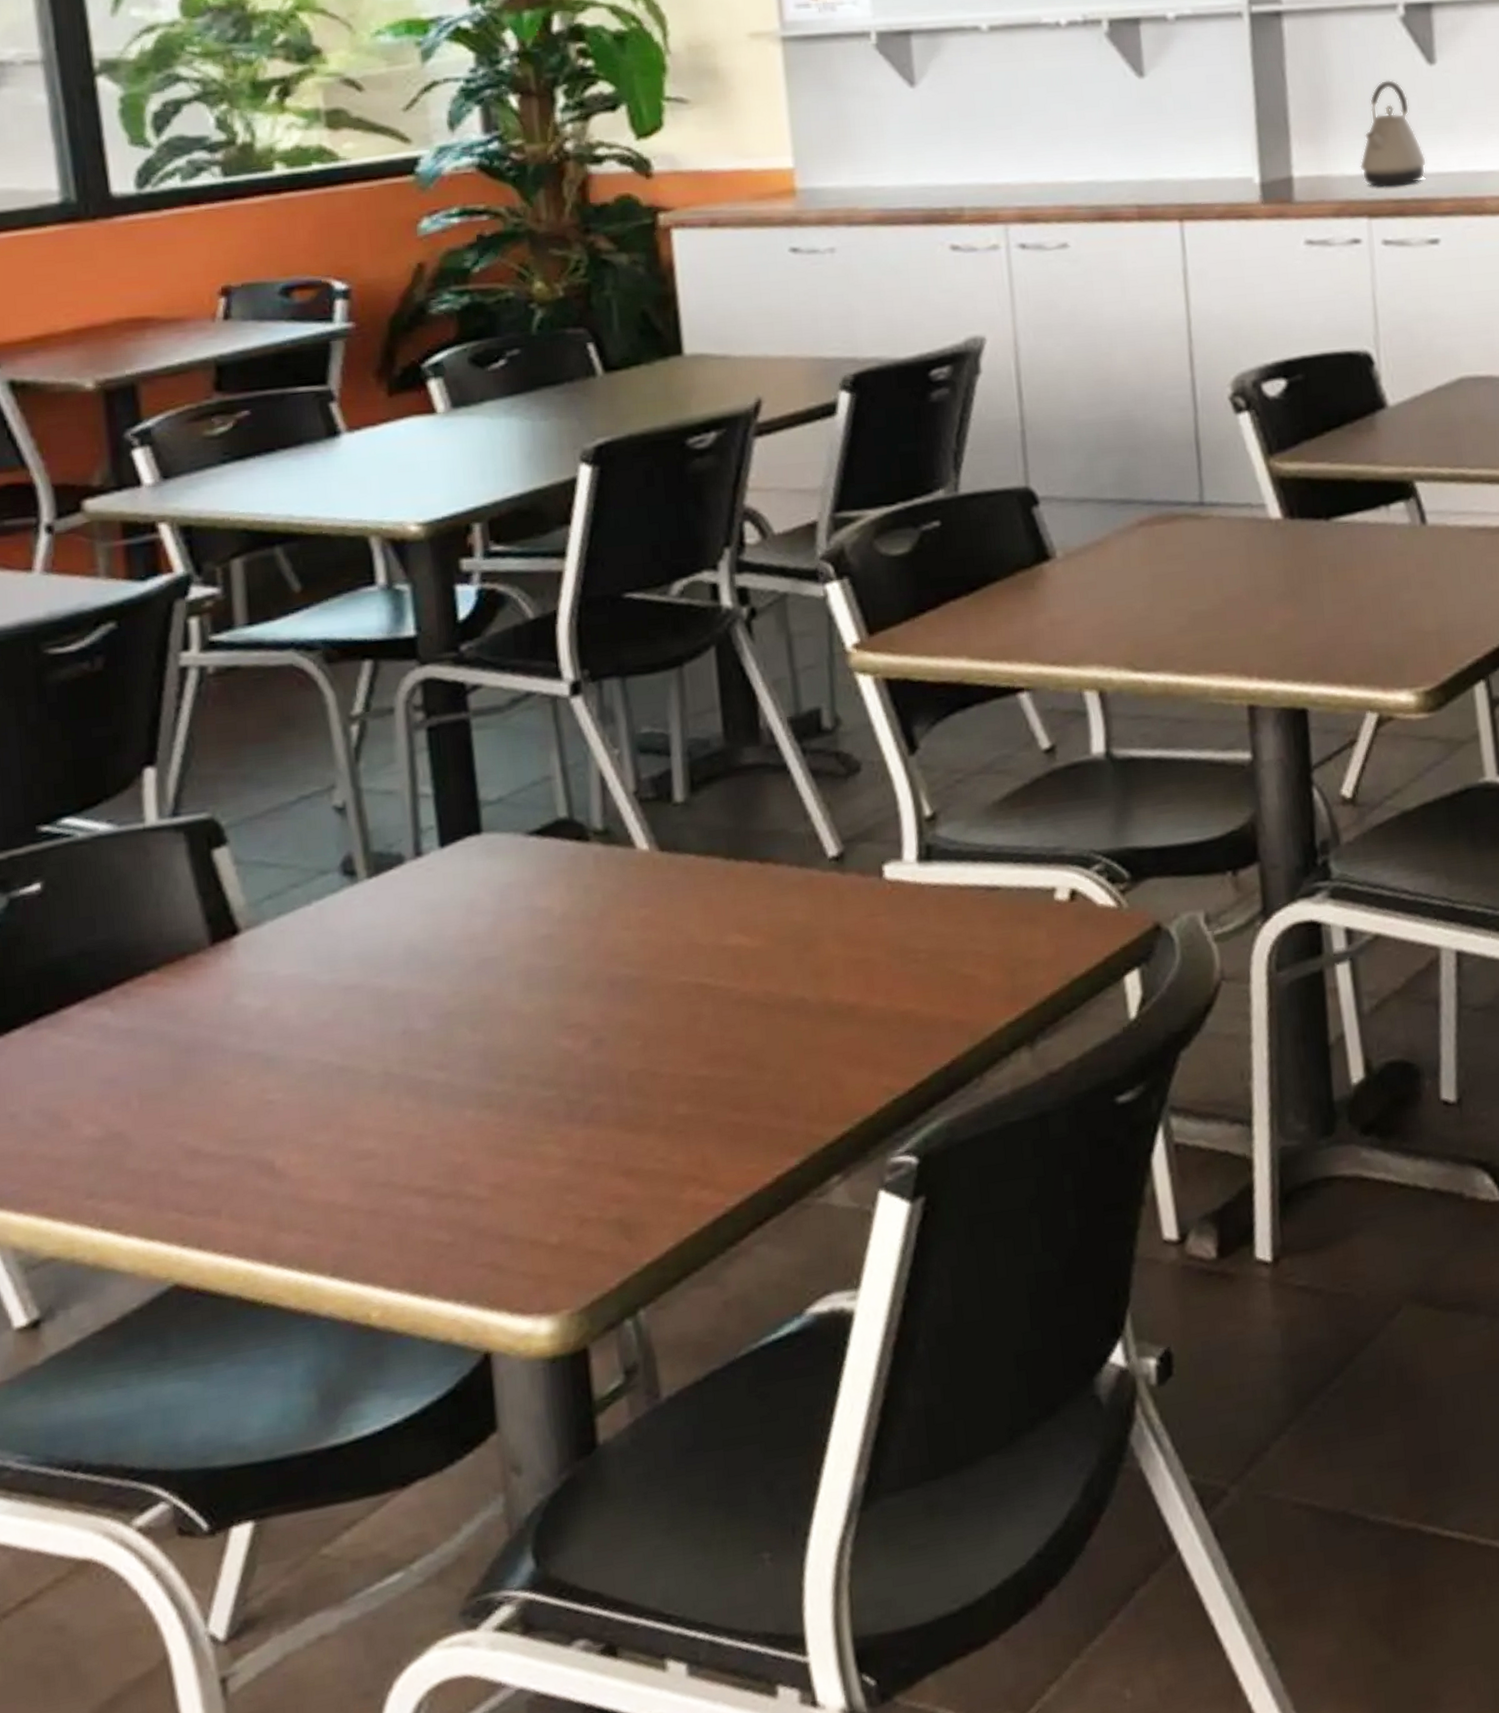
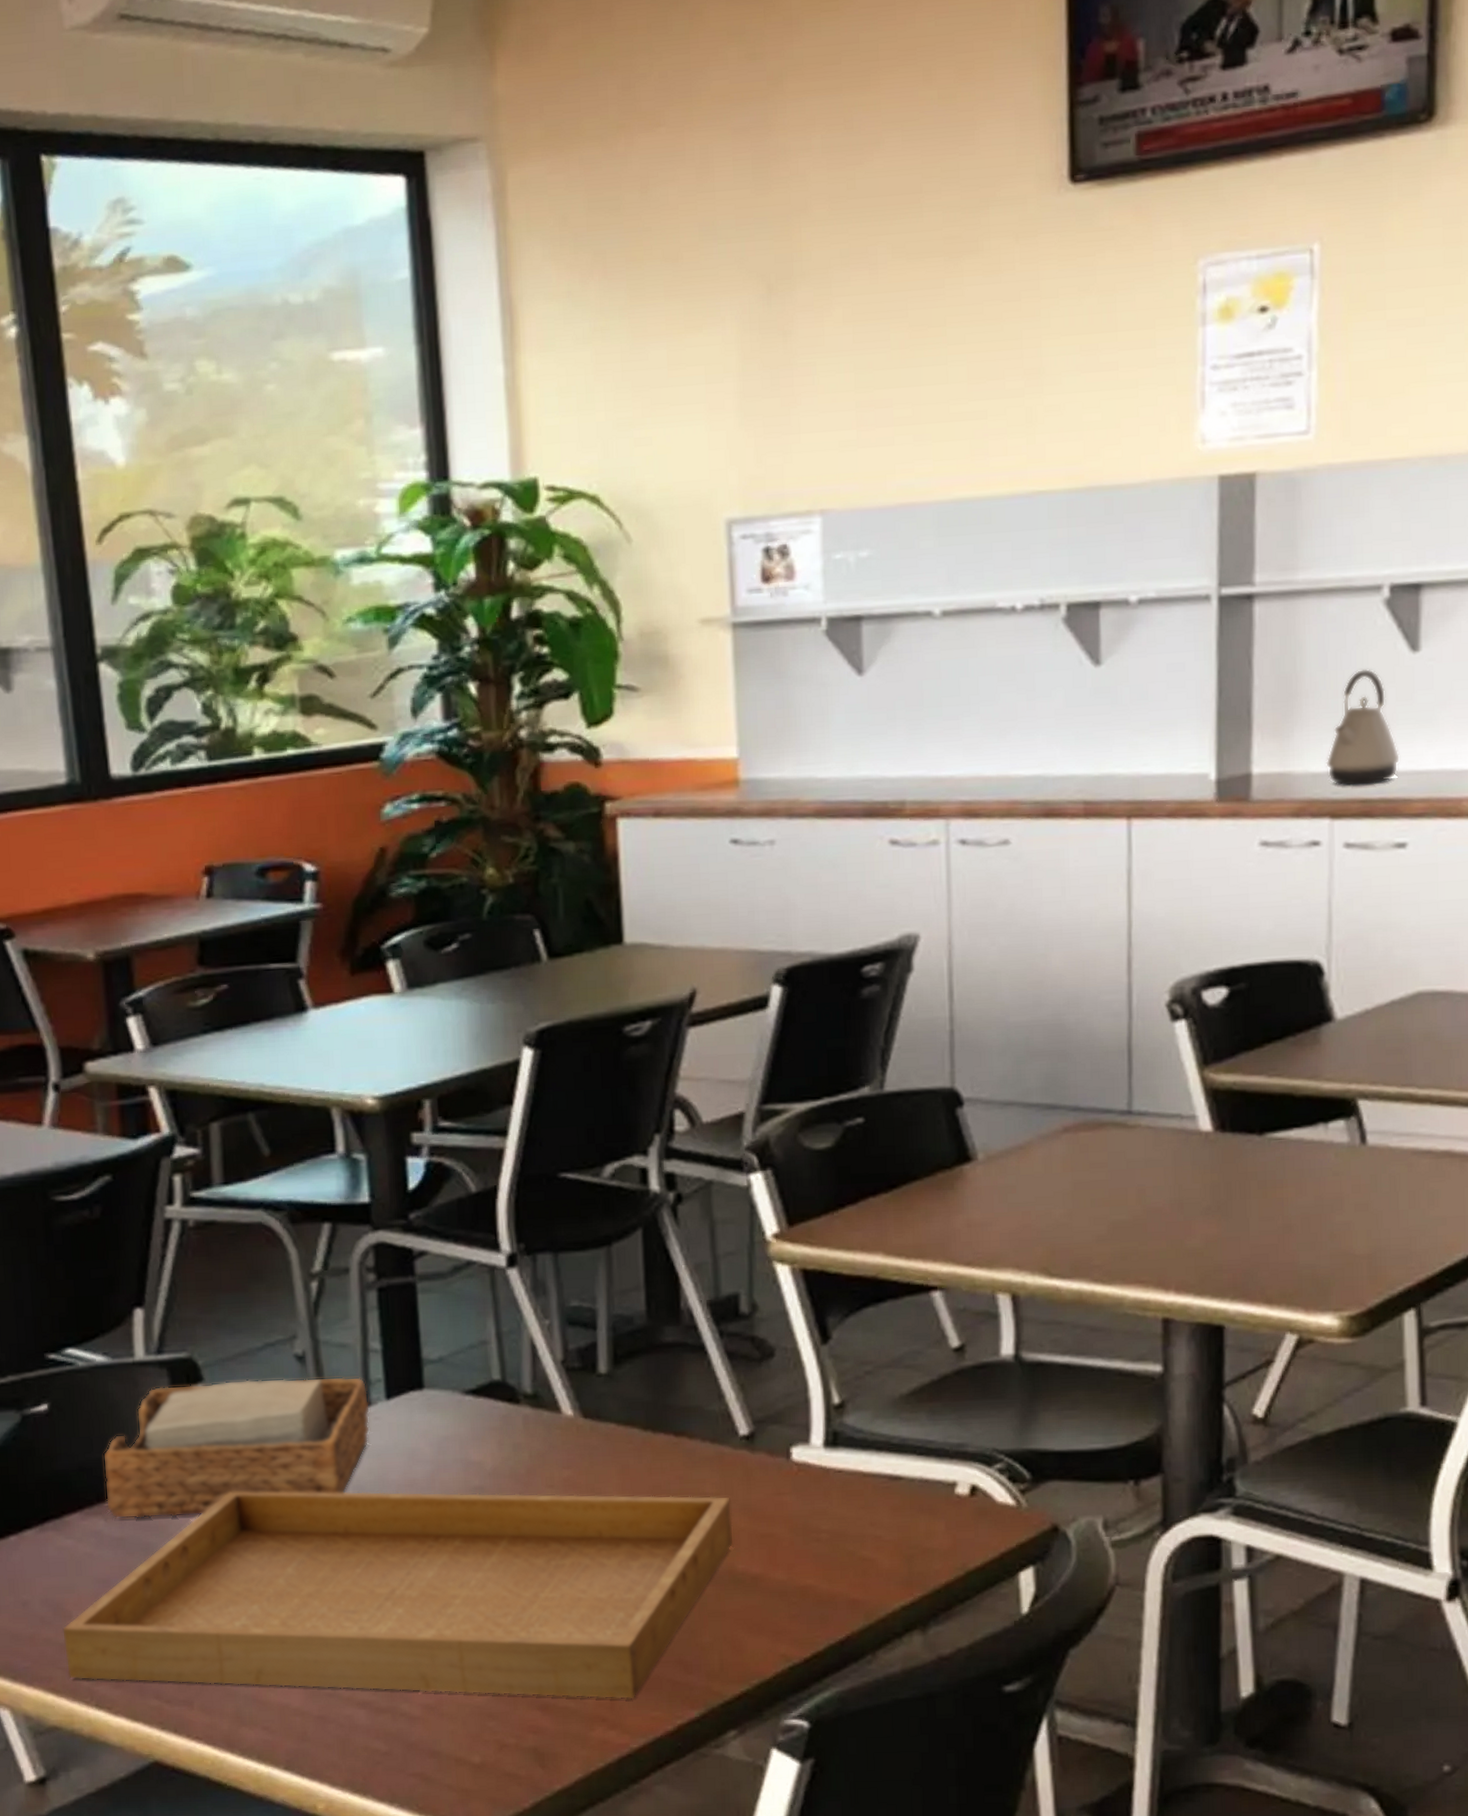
tray: none [60,924,828,1199] -> present [62,1491,734,1699]
napkin holder: none [108,825,422,1008] -> present [102,1376,370,1519]

